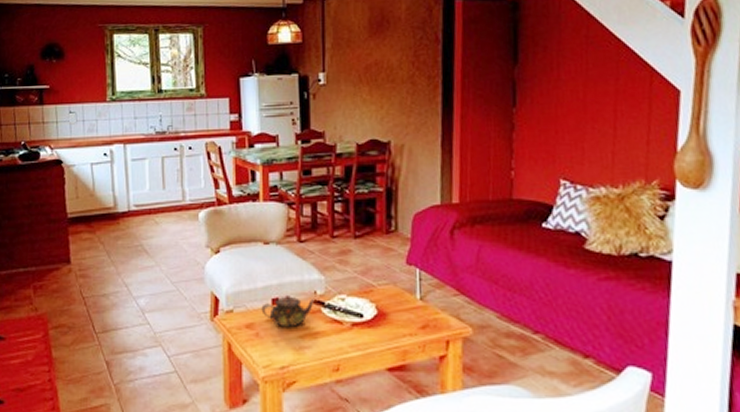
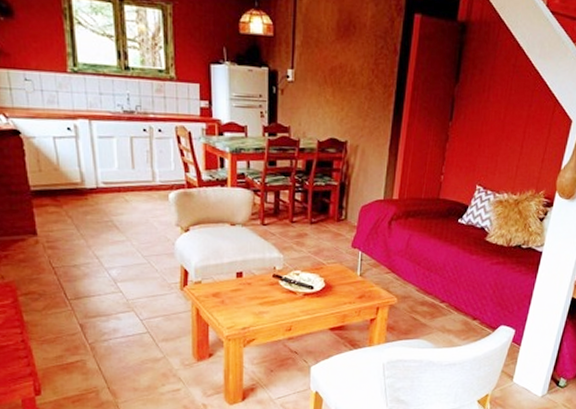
teapot: present [261,294,315,328] -> none [227,269,274,297]

